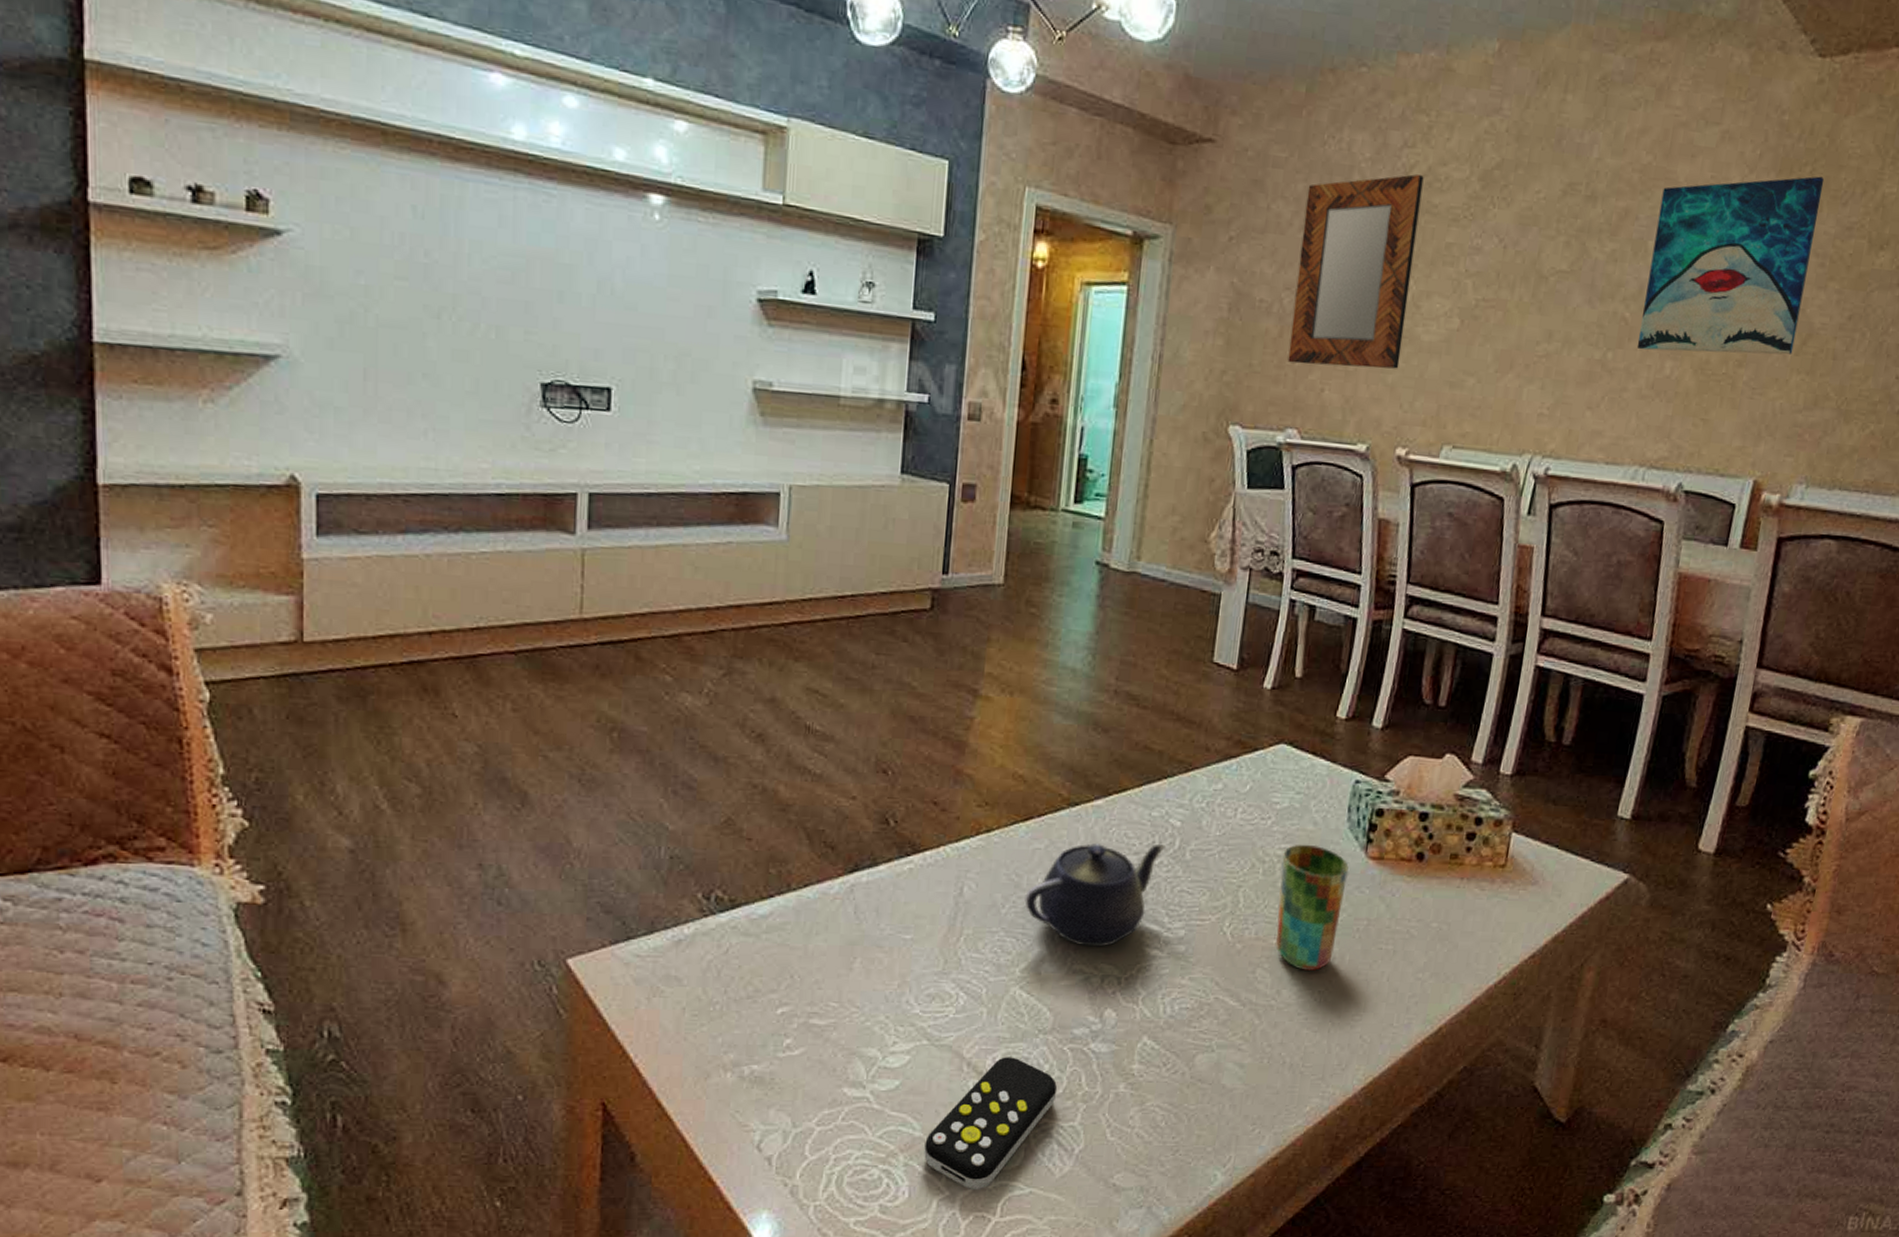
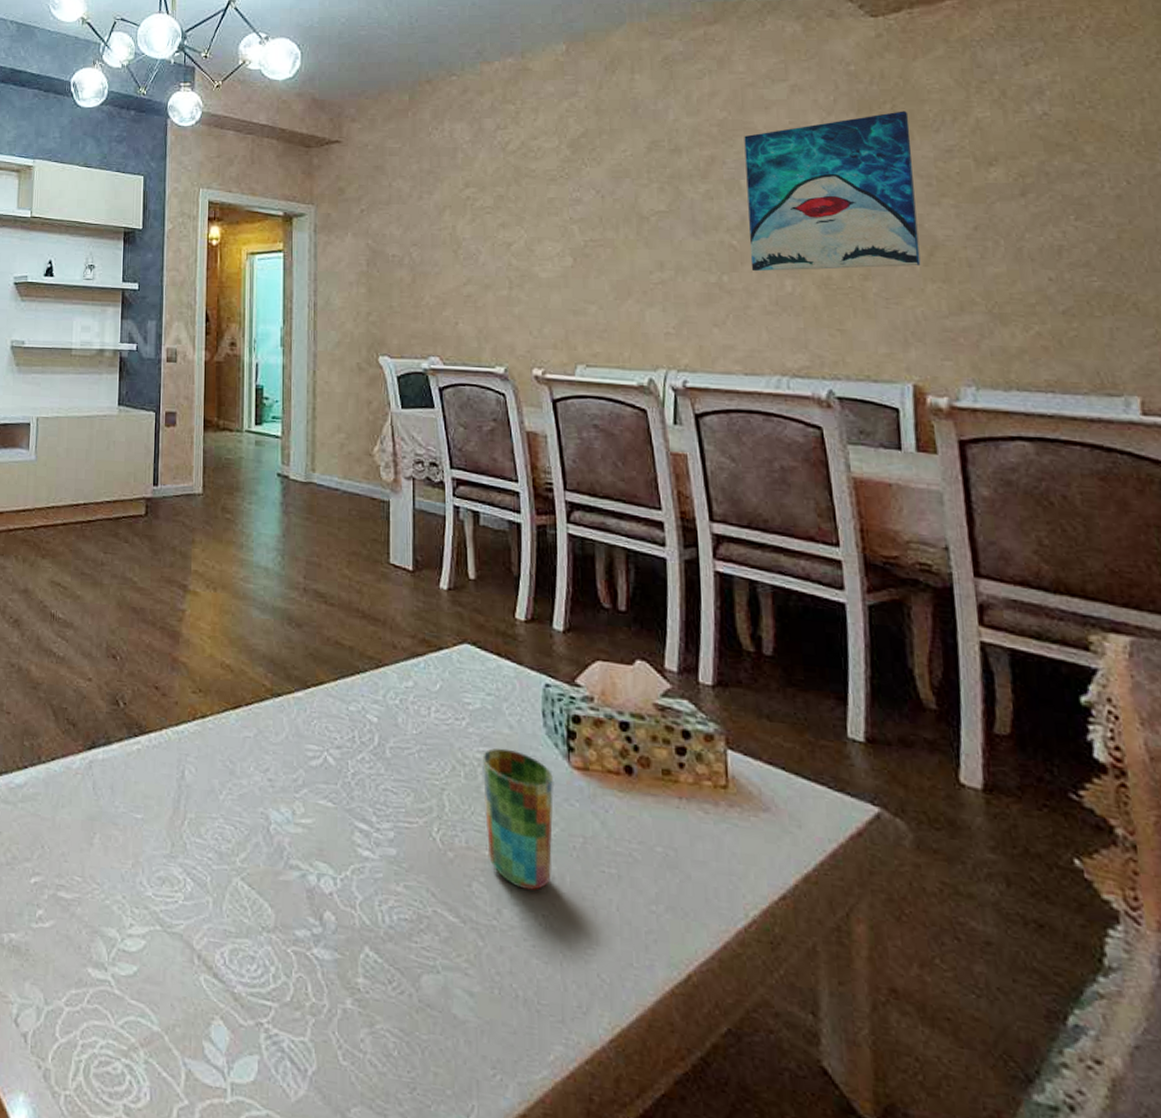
remote control: present [924,1057,1058,1190] -> none [162,952,285,1104]
teapot: present [1024,843,1165,947] -> none [239,735,365,843]
home mirror: present [1287,173,1424,369] -> none [421,148,523,303]

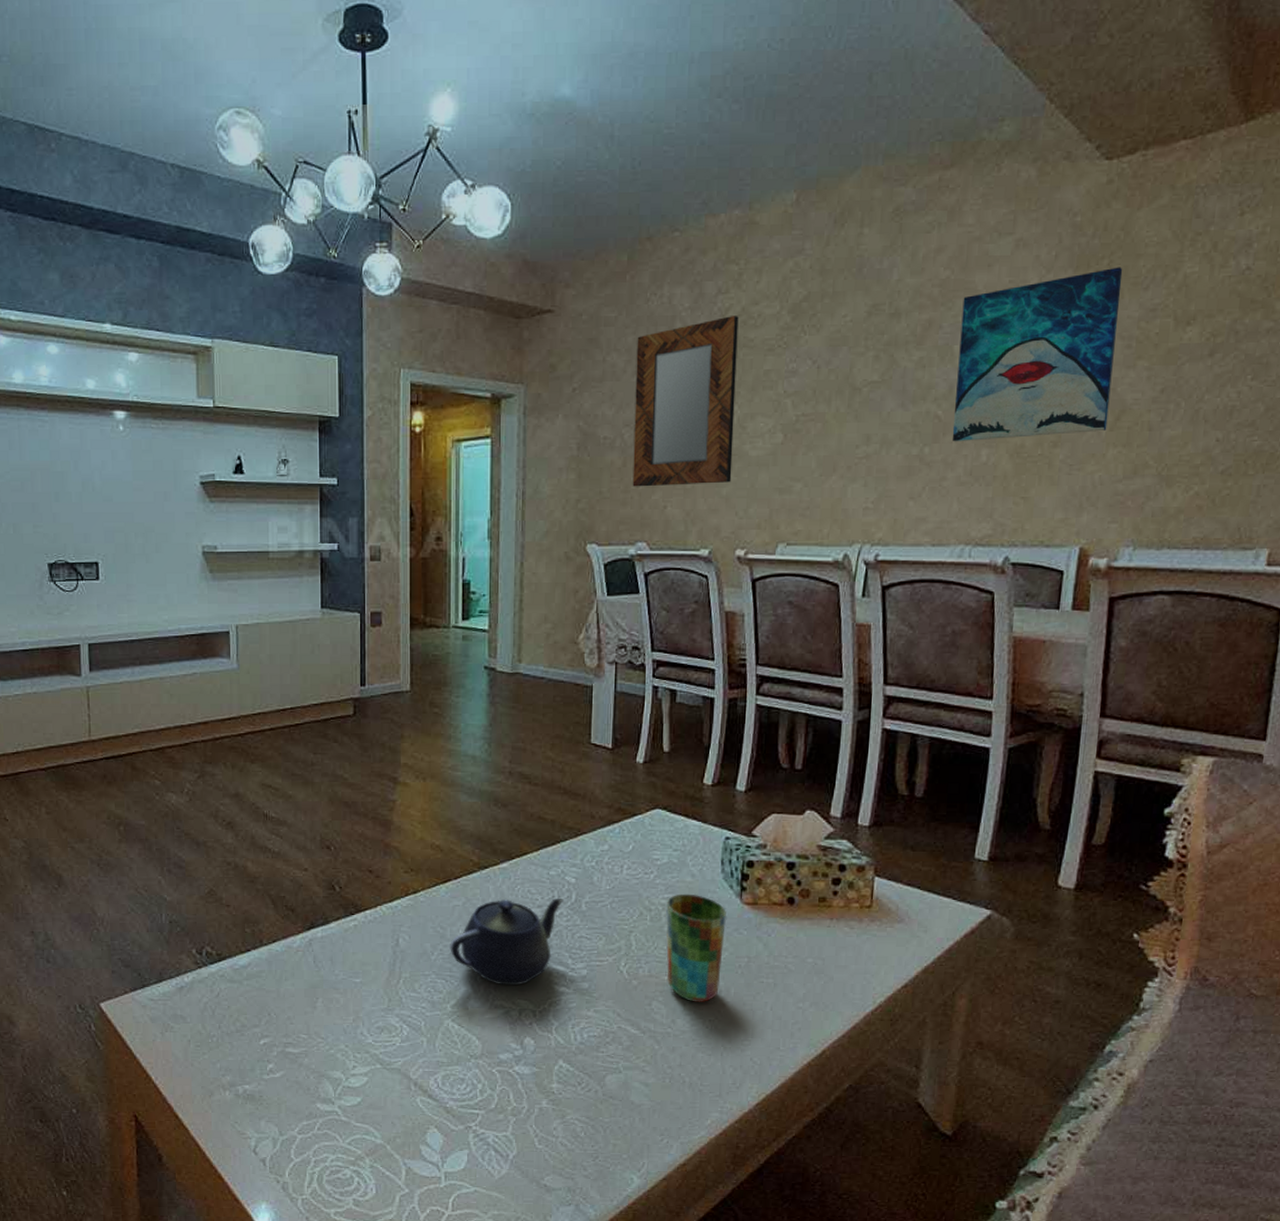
teapot: none [239,735,365,843] -> present [450,898,564,986]
home mirror: none [421,148,523,303] -> present [632,314,739,487]

